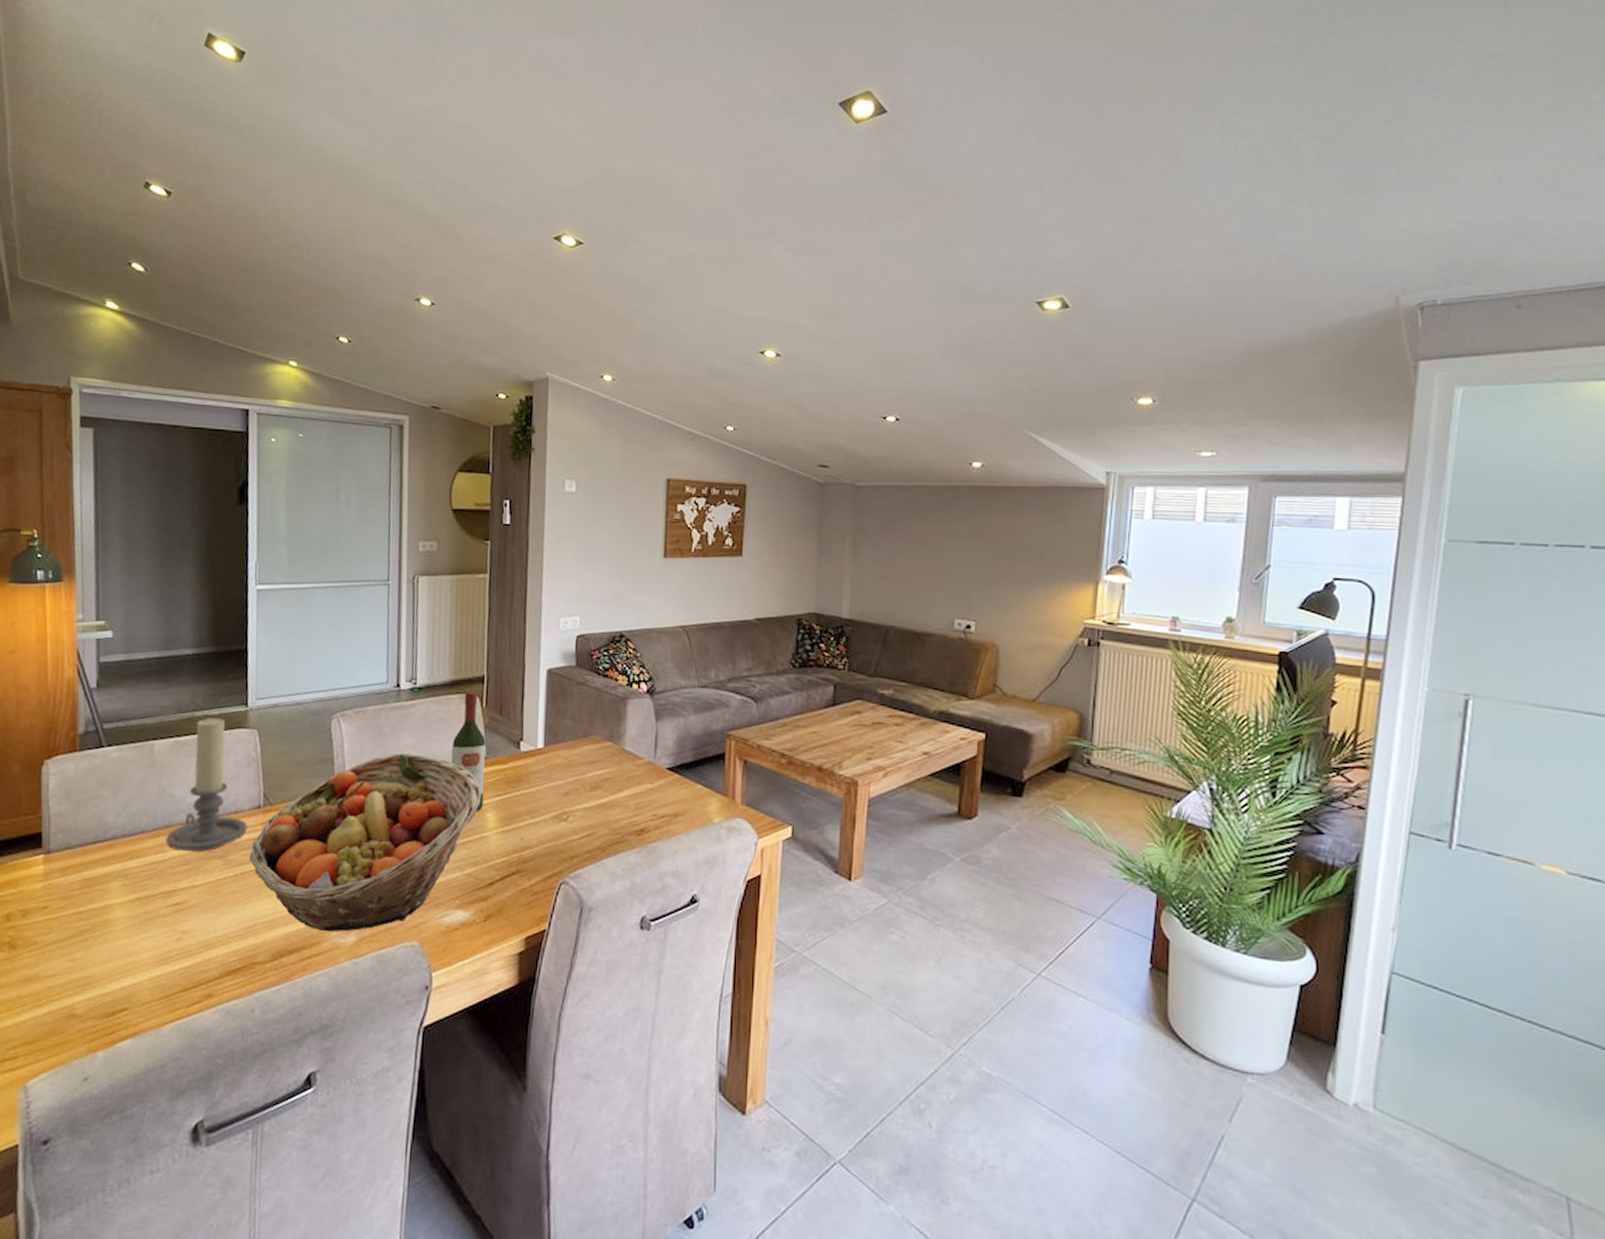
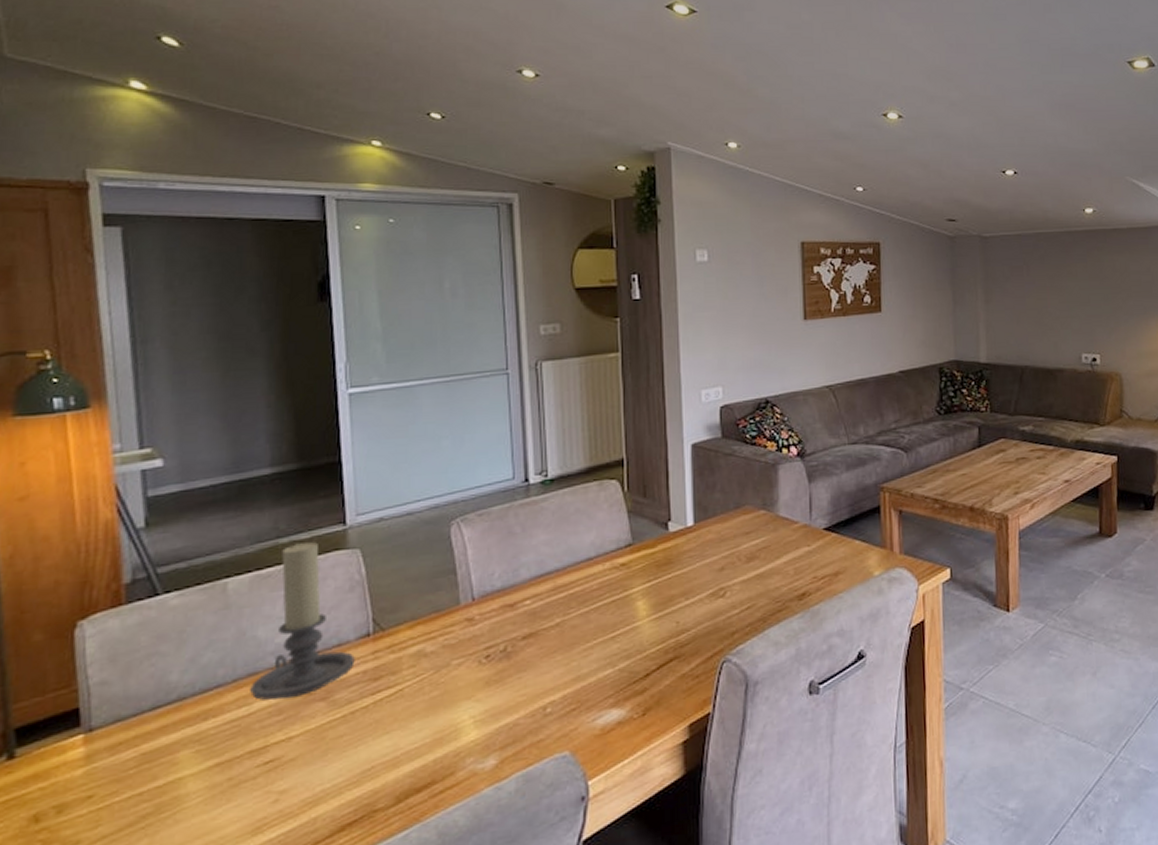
fruit basket: present [249,753,482,932] -> none [359,550,629,760]
wine bottle: present [451,691,486,812] -> none [593,476,633,603]

